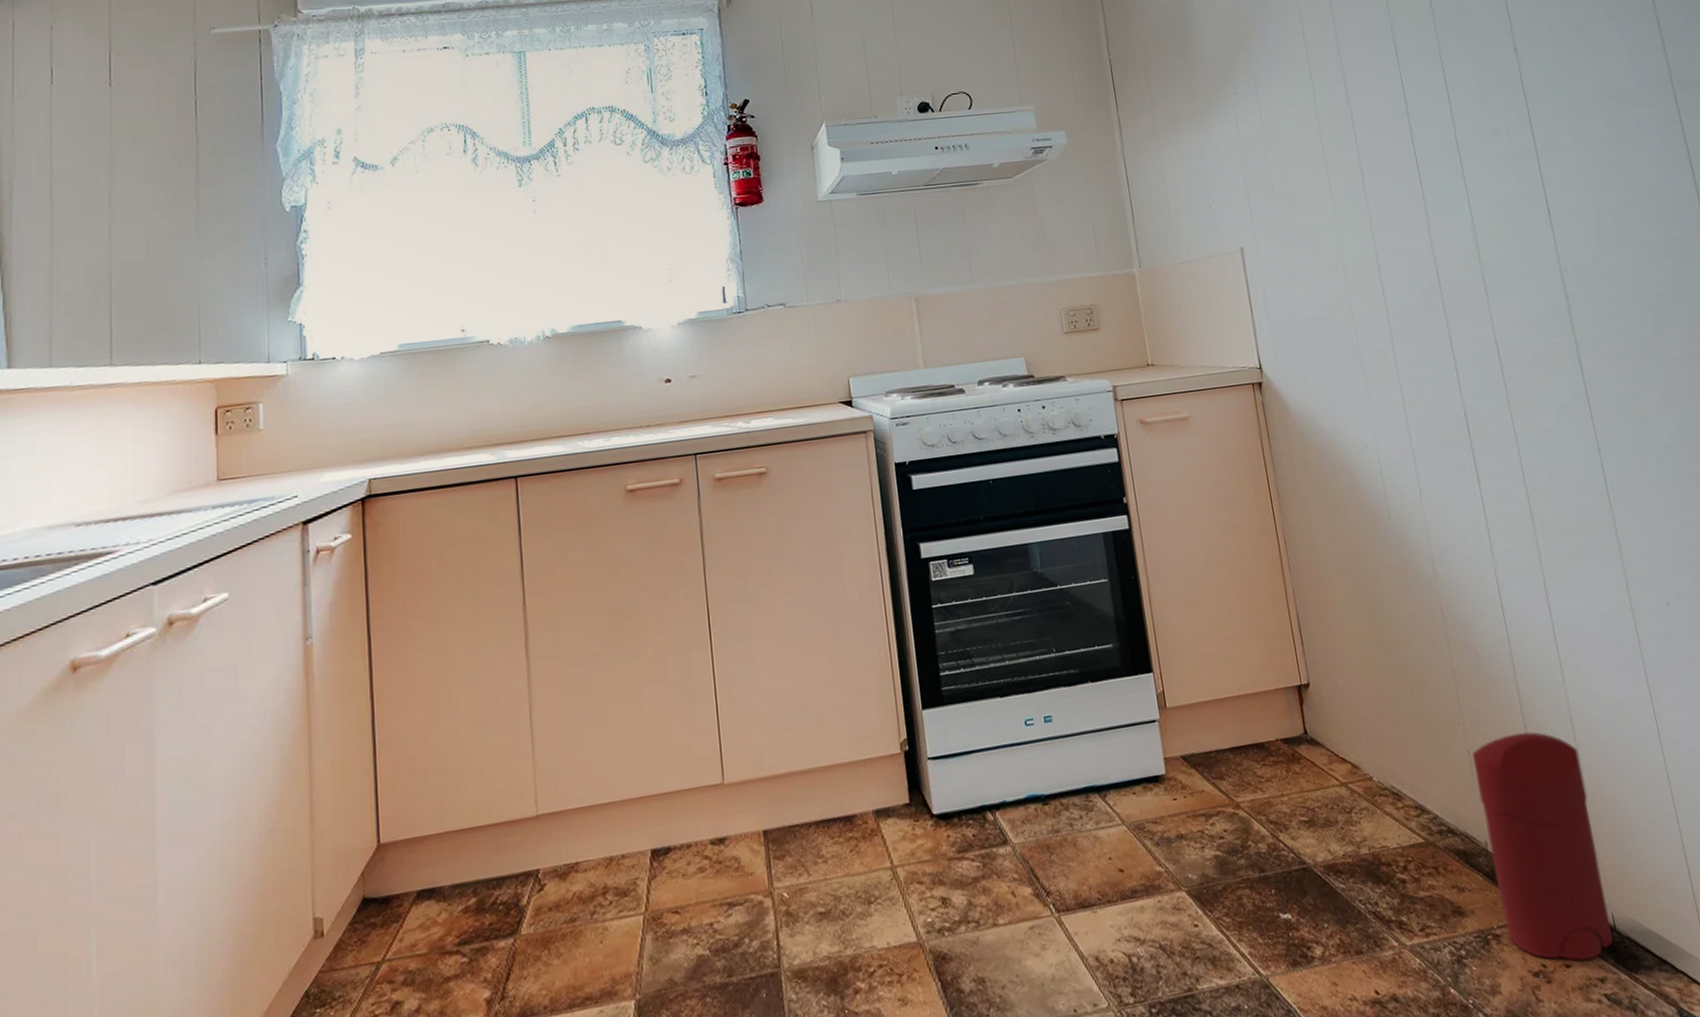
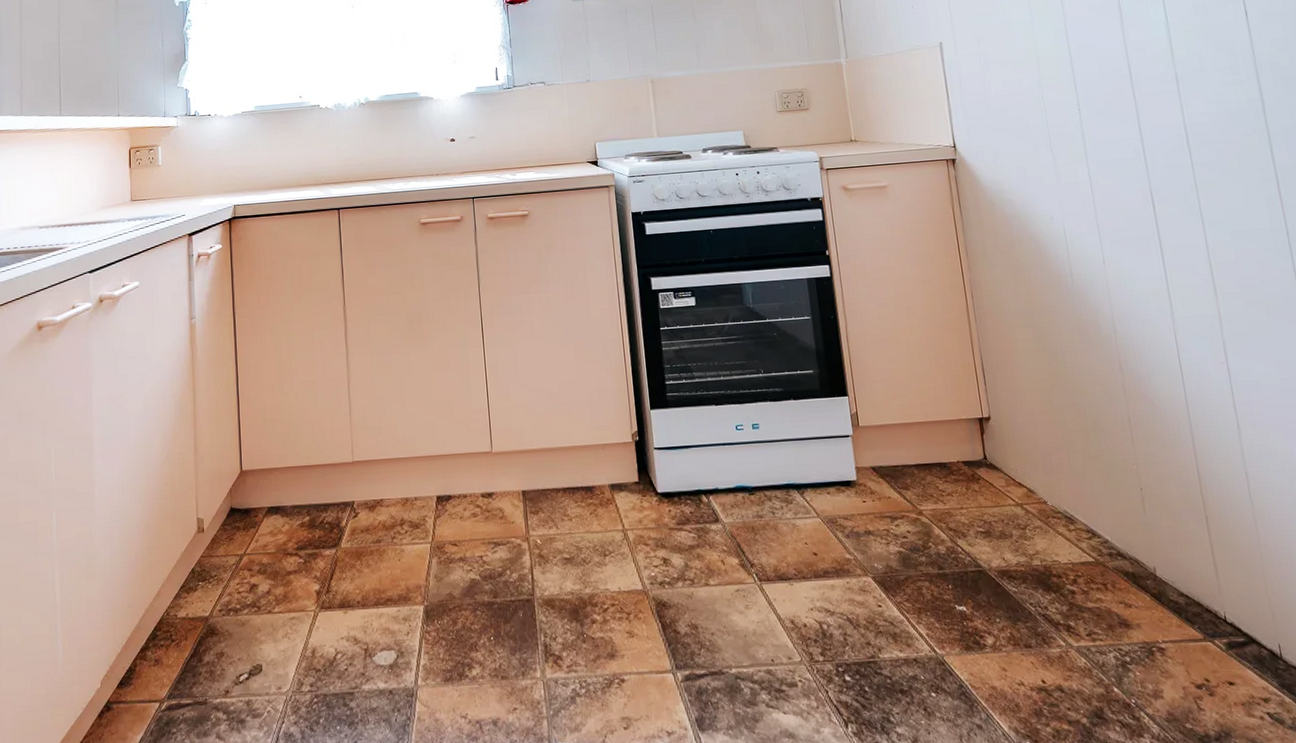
trash can: present [1472,732,1613,962] -> none [1144,477,1279,682]

